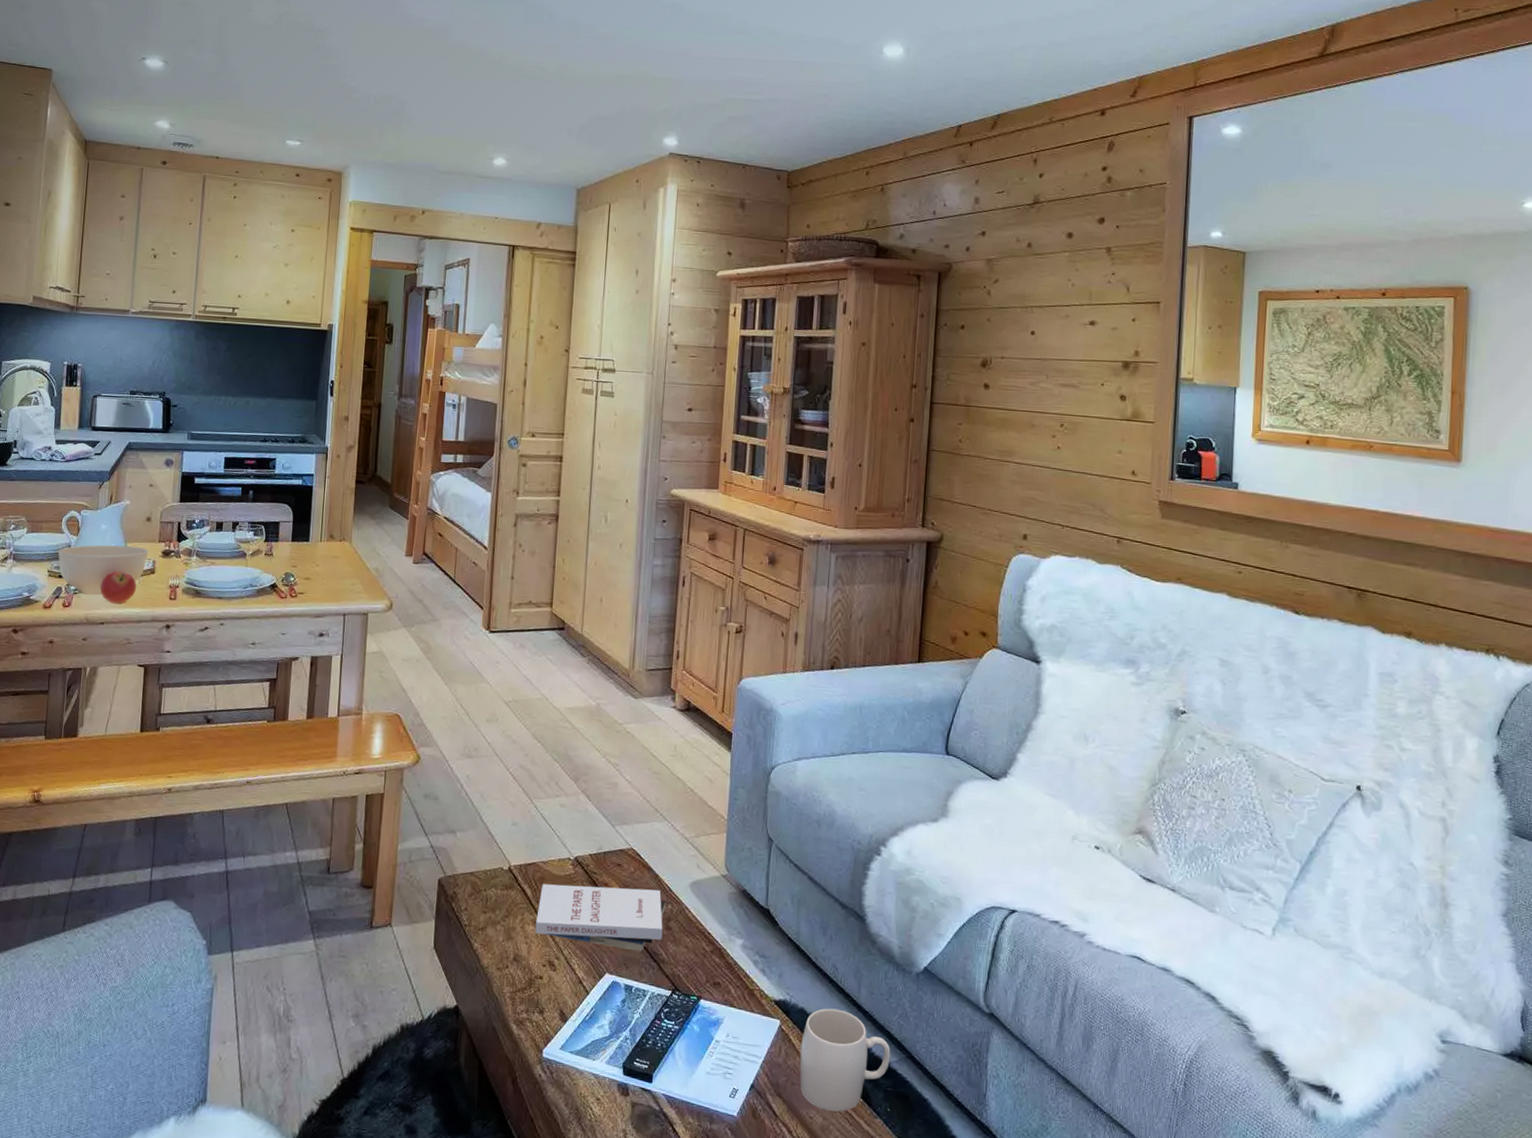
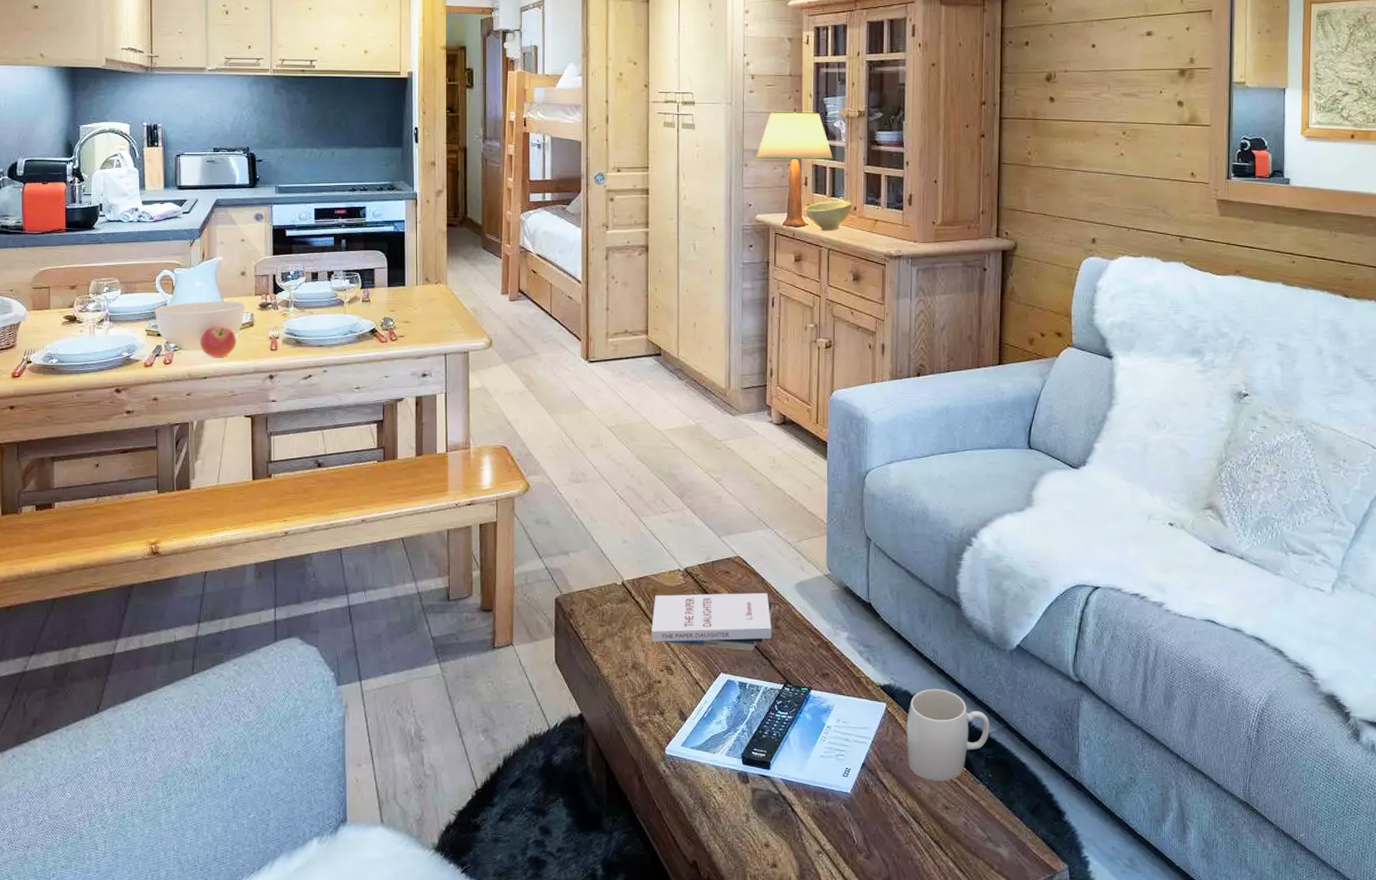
table lamp: none [675,379,755,505] -> present [756,106,834,228]
bowl: none [722,479,771,511] -> present [805,201,851,231]

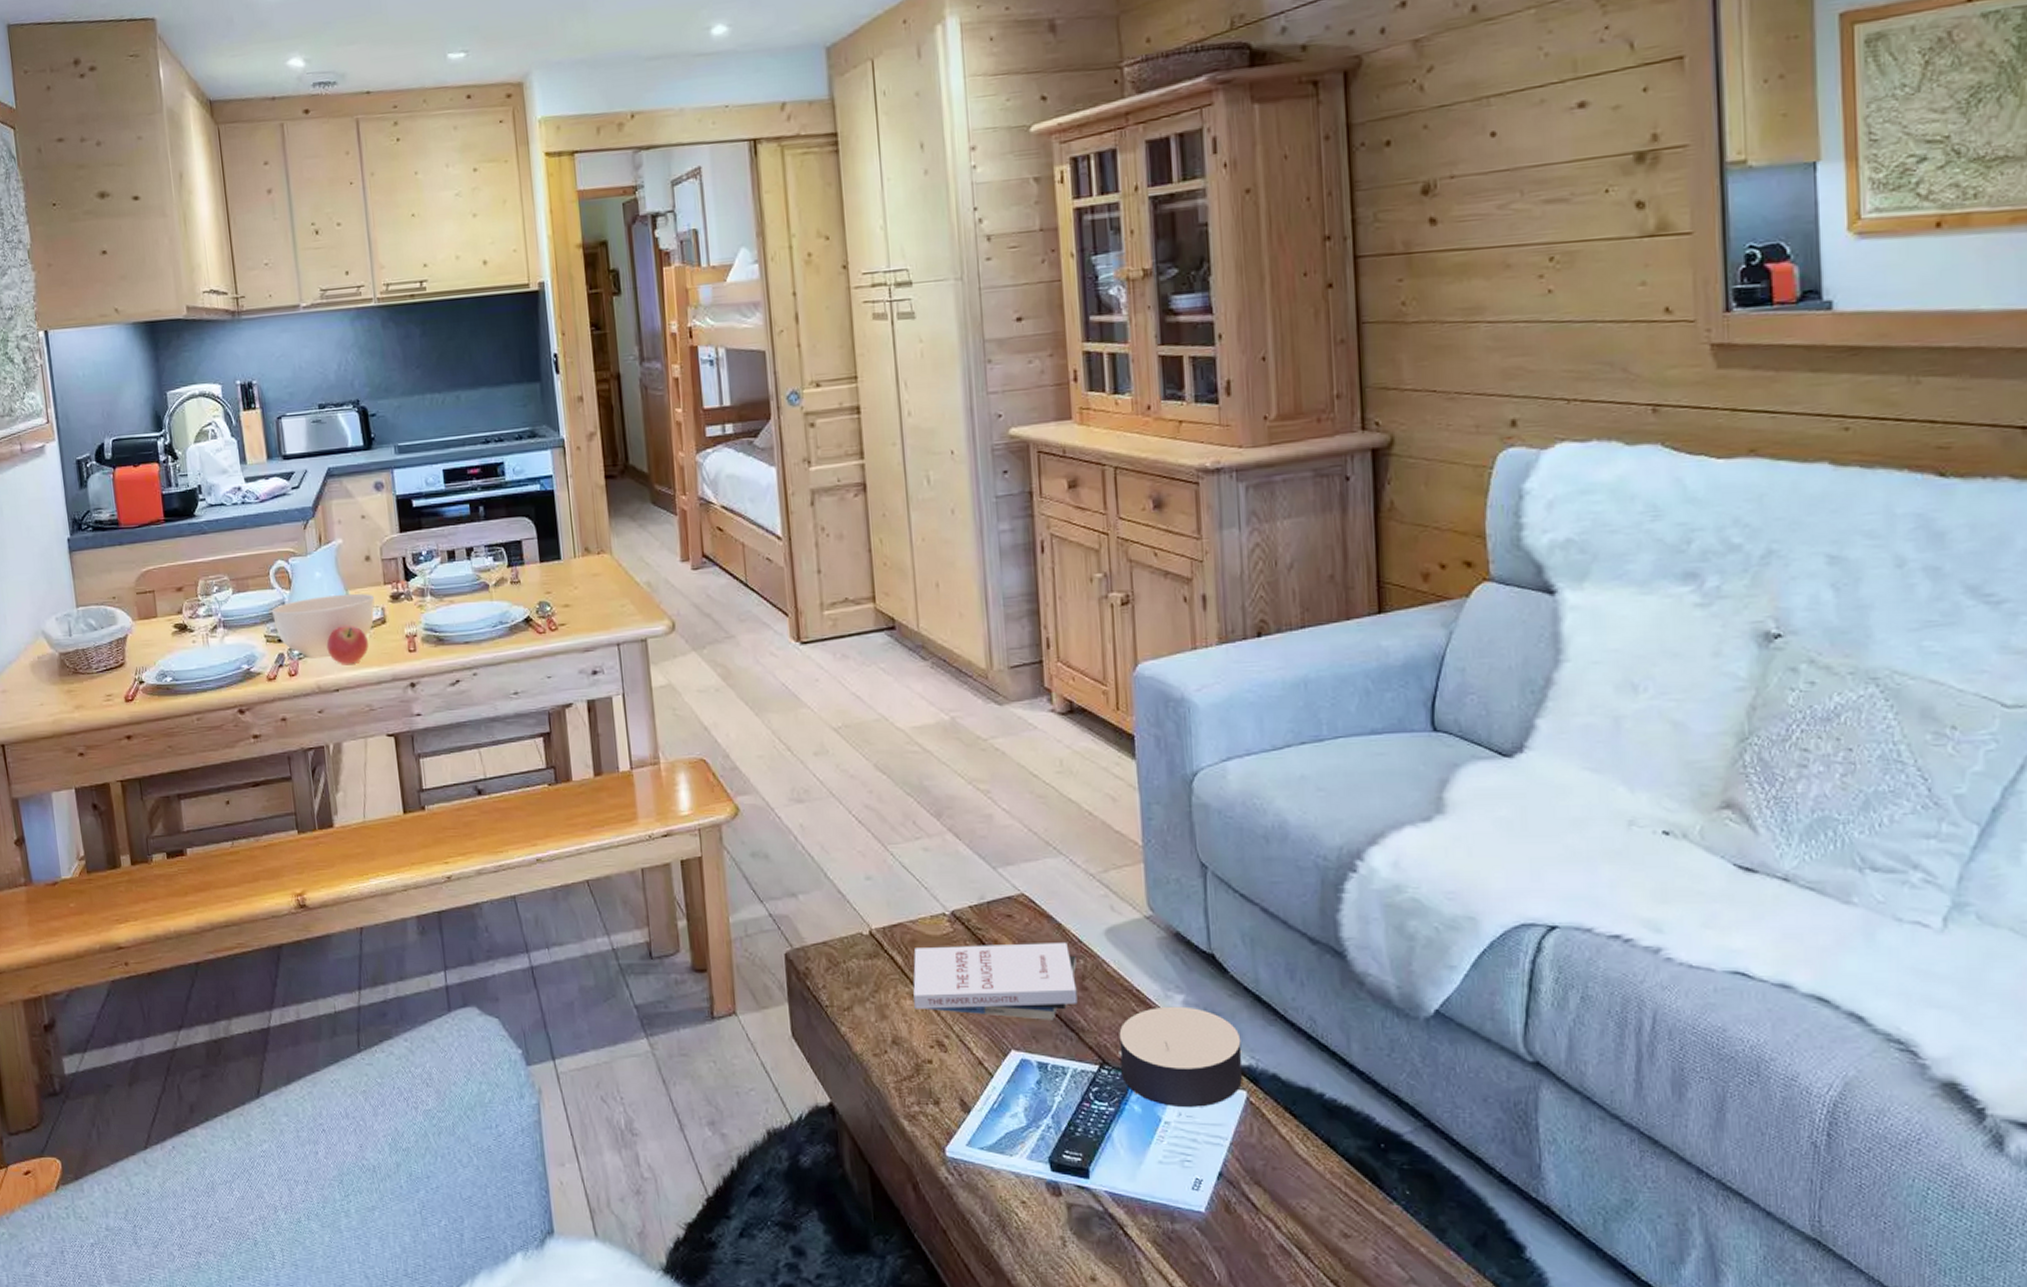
table lamp: present [756,106,834,228] -> none [1002,272,1113,442]
candle: none [798,641,885,716] -> present [1118,1006,1243,1108]
bowl: present [805,201,851,231] -> none [1076,398,1143,444]
mug: present [906,688,990,781] -> none [1278,1071,1402,1199]

